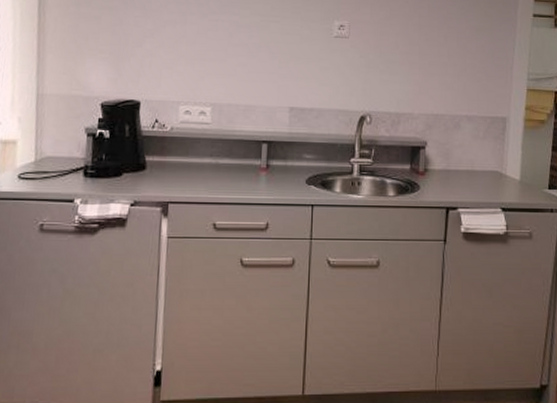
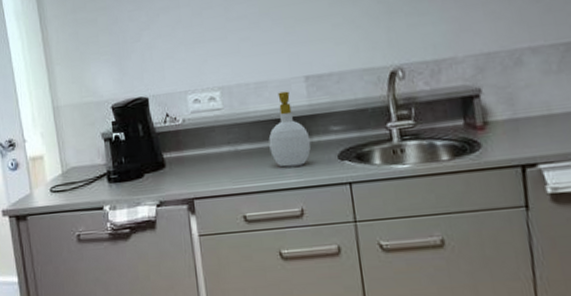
soap bottle: none [248,117,285,185] -> present [268,91,311,168]

